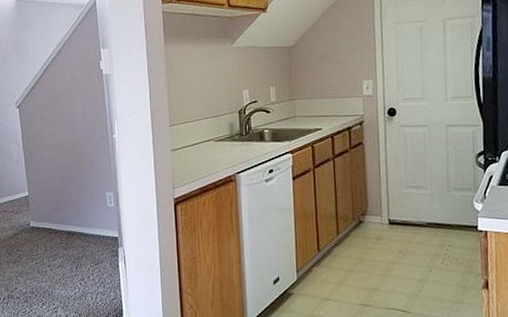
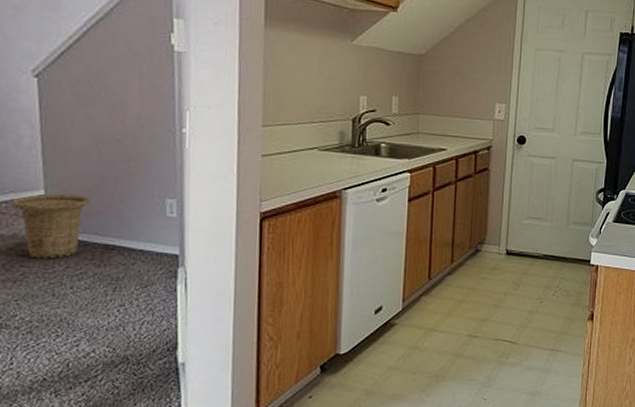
basket: none [9,193,57,244] -> present [12,193,91,259]

